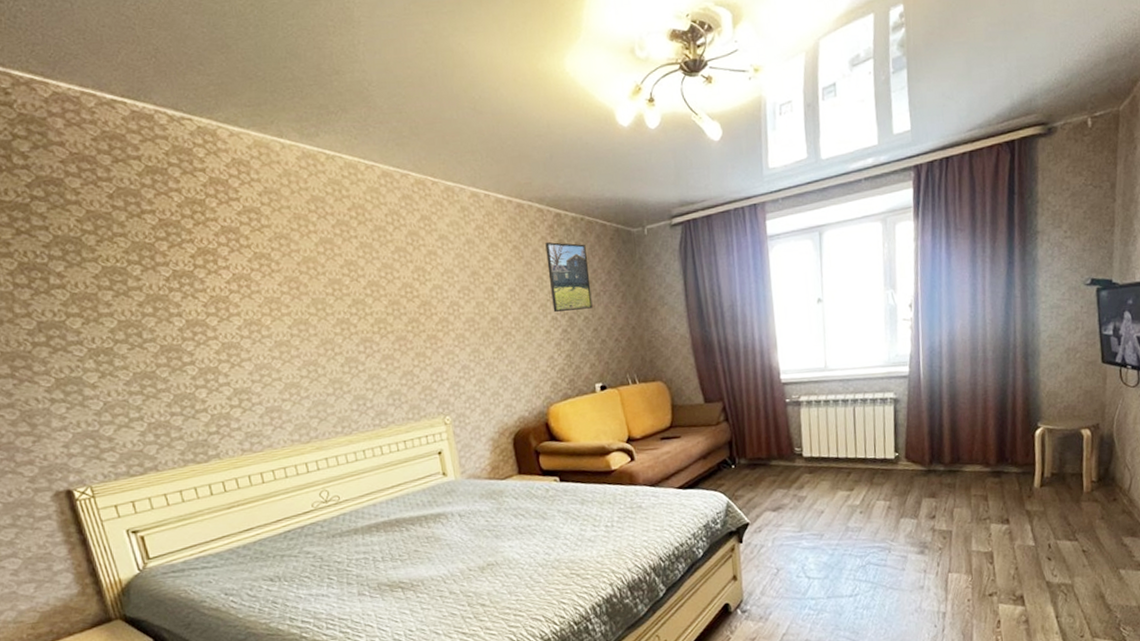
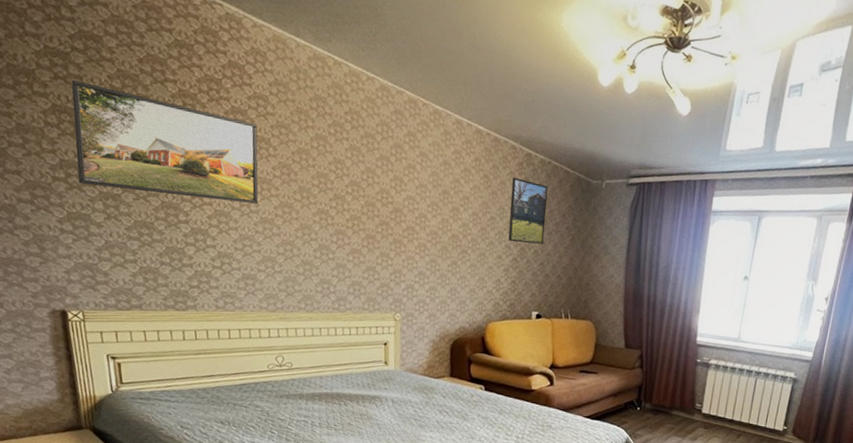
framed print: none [37,231,270,345] -> present [71,80,259,204]

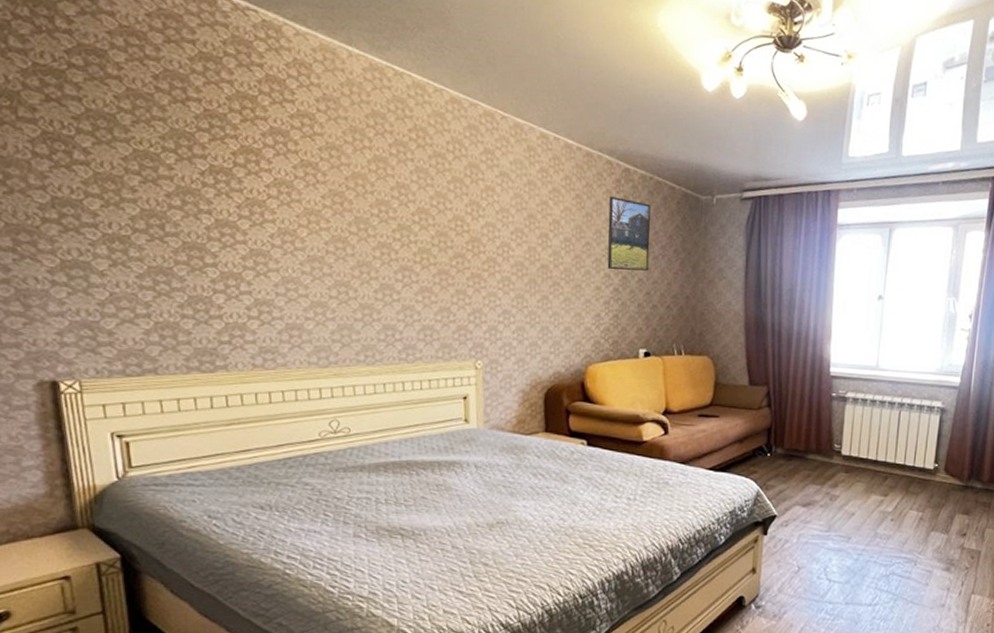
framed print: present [71,80,259,204] -> none [67,102,305,240]

